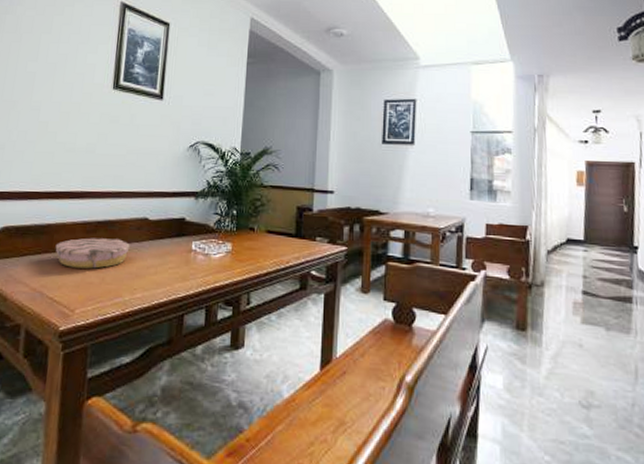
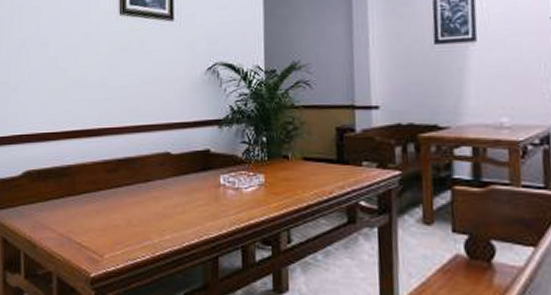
plate: present [55,238,130,269] -> none [78,177,154,210]

